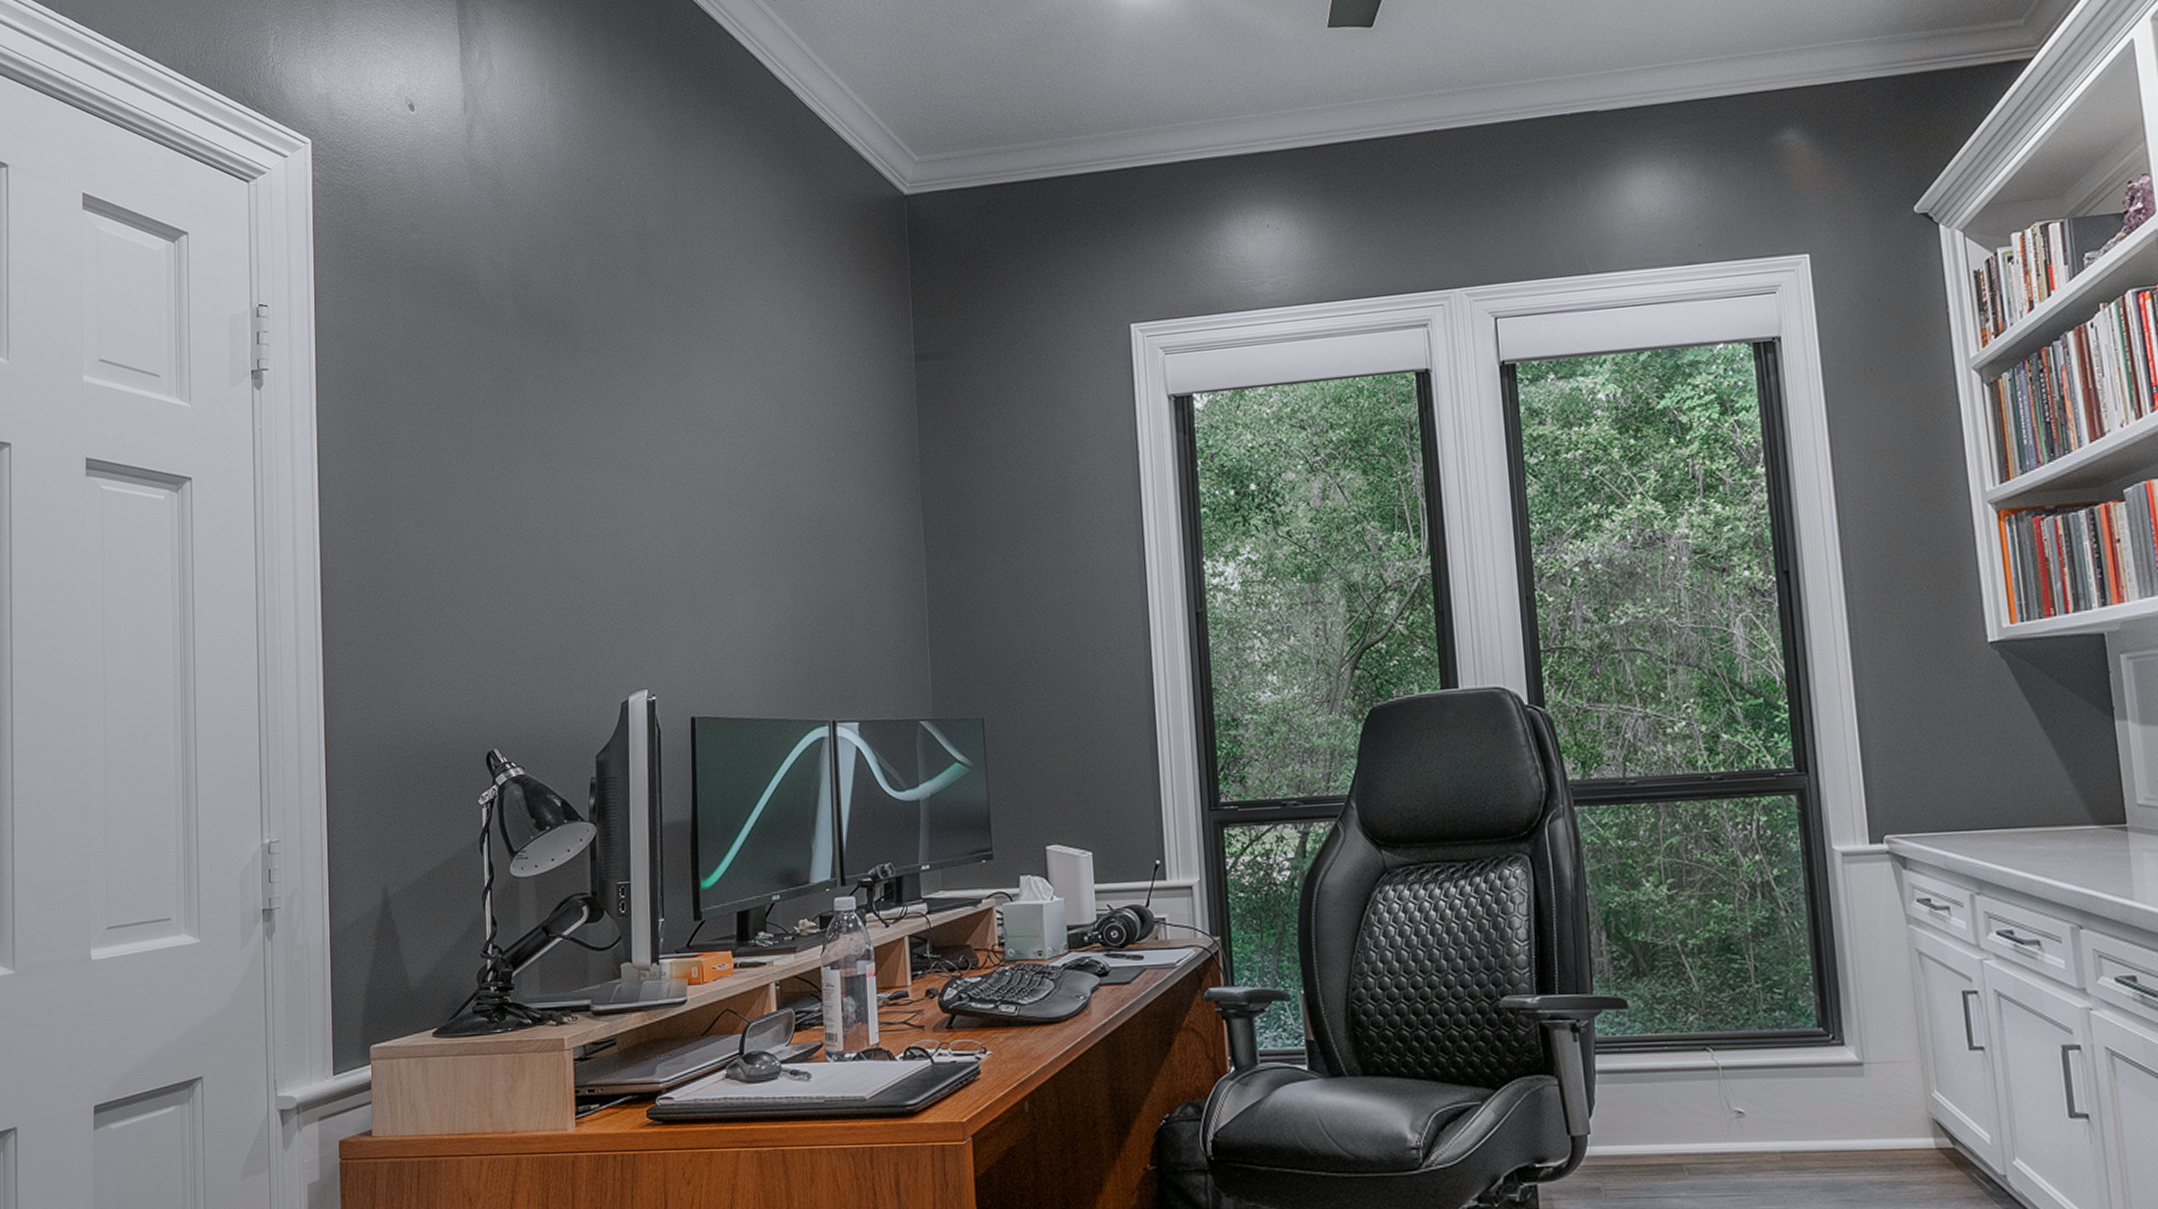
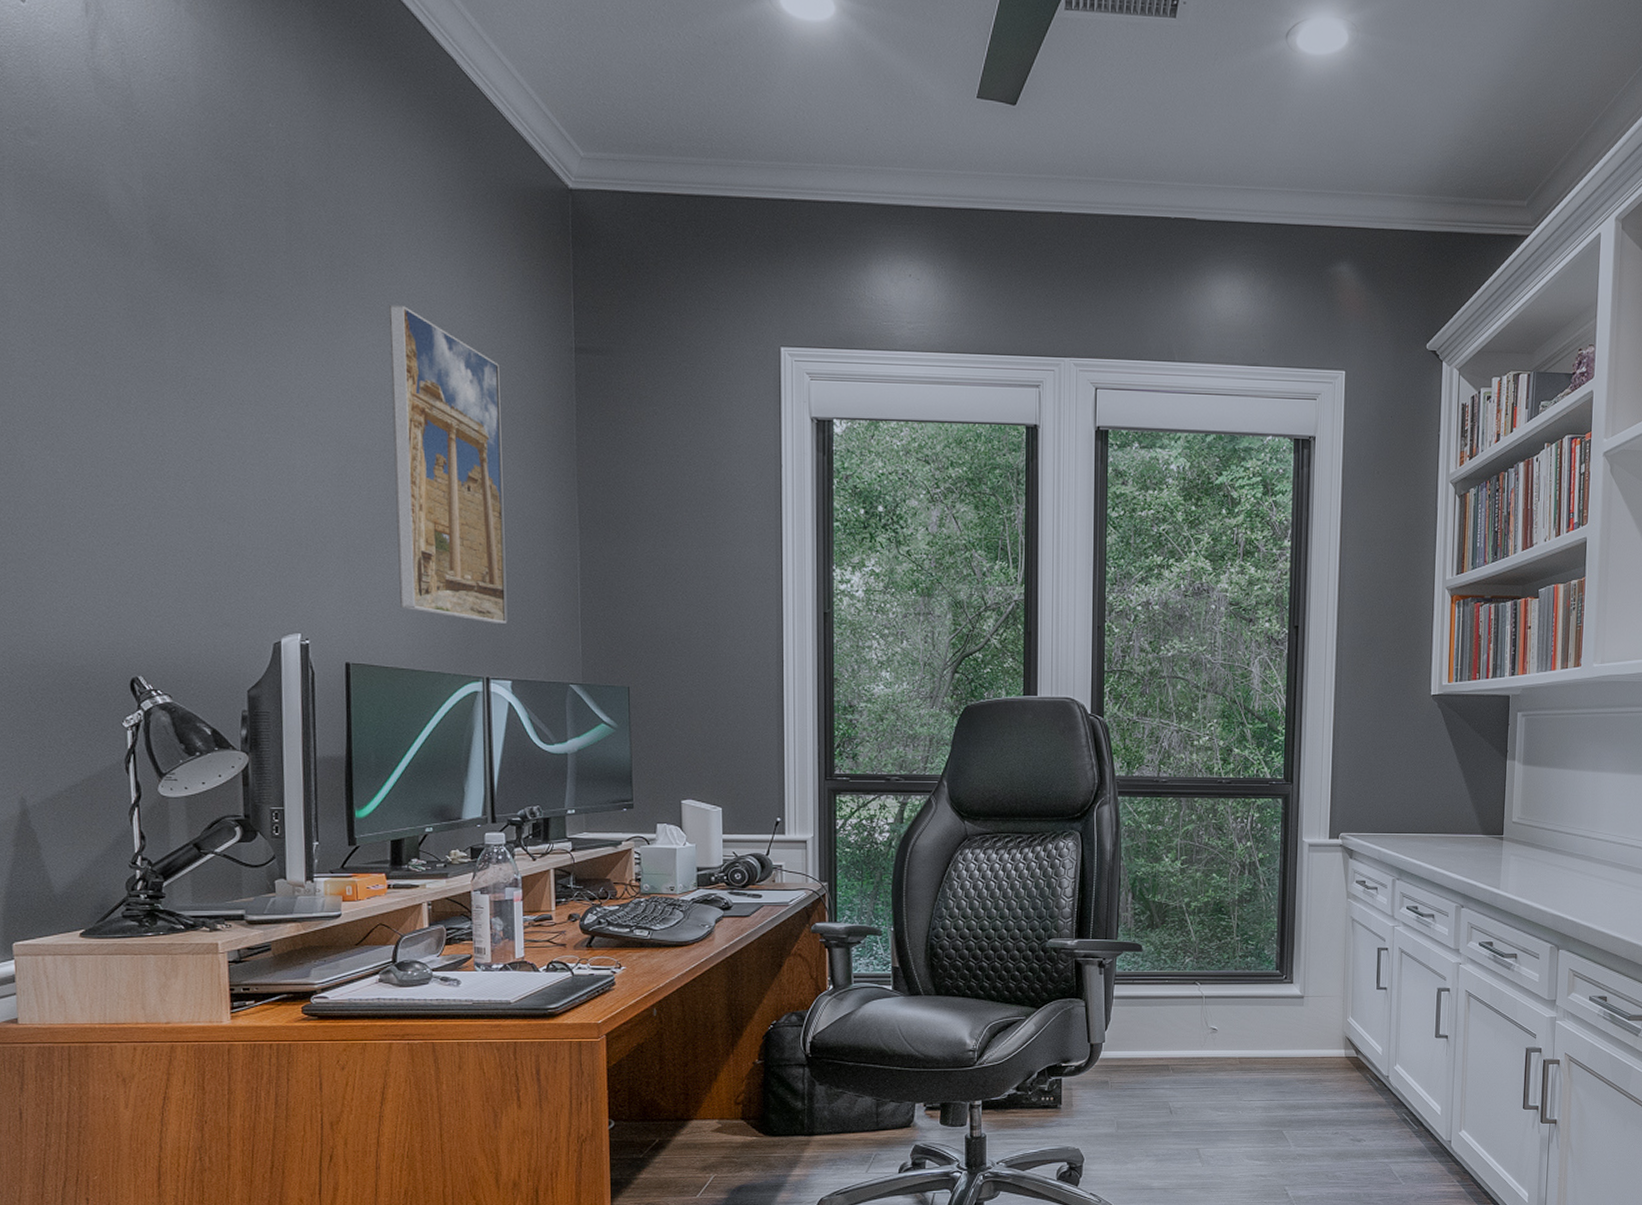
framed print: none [731,337,853,660] -> present [388,304,508,623]

